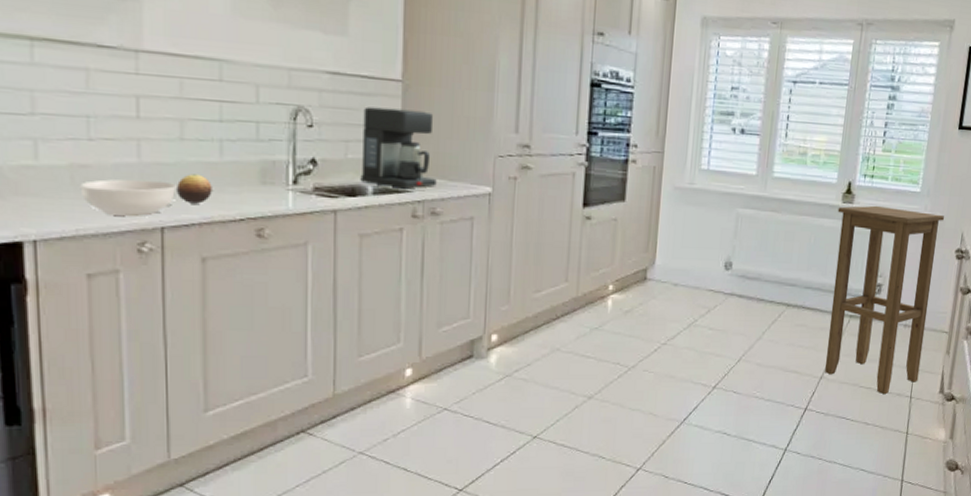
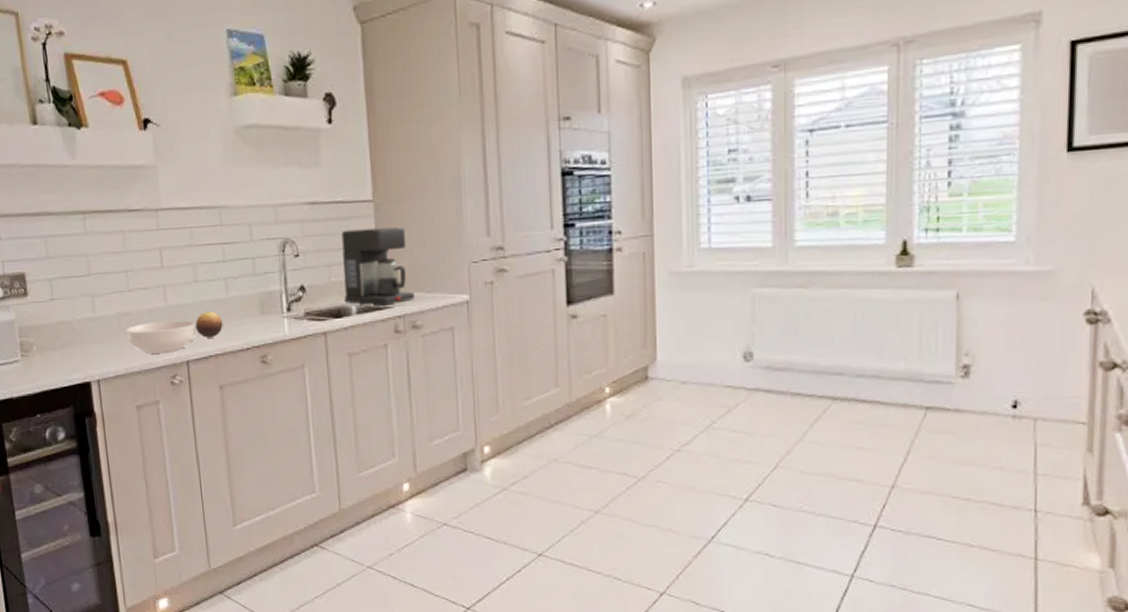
stool: present [824,205,944,395] -> none [891,265,1059,508]

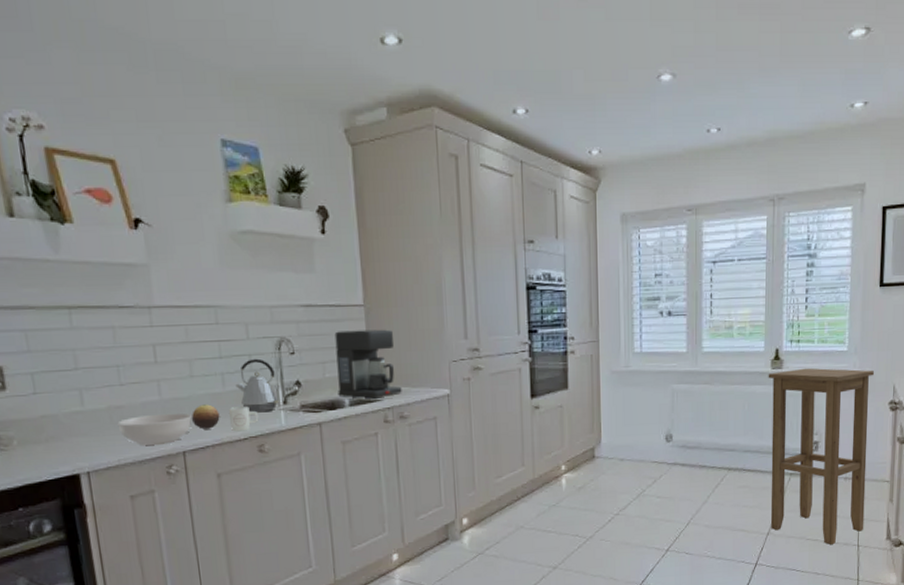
mug: none [232,314,262,341] -> present [229,406,259,432]
kettle: none [239,262,284,321] -> present [235,358,280,413]
stool: none [891,265,1059,508] -> present [768,368,874,545]

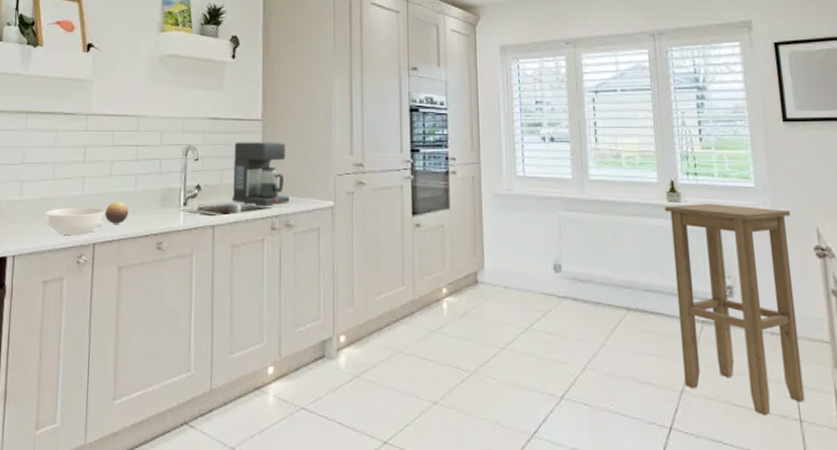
mug: present [229,406,259,432] -> none [136,205,161,229]
kettle: present [235,358,280,413] -> none [145,163,181,212]

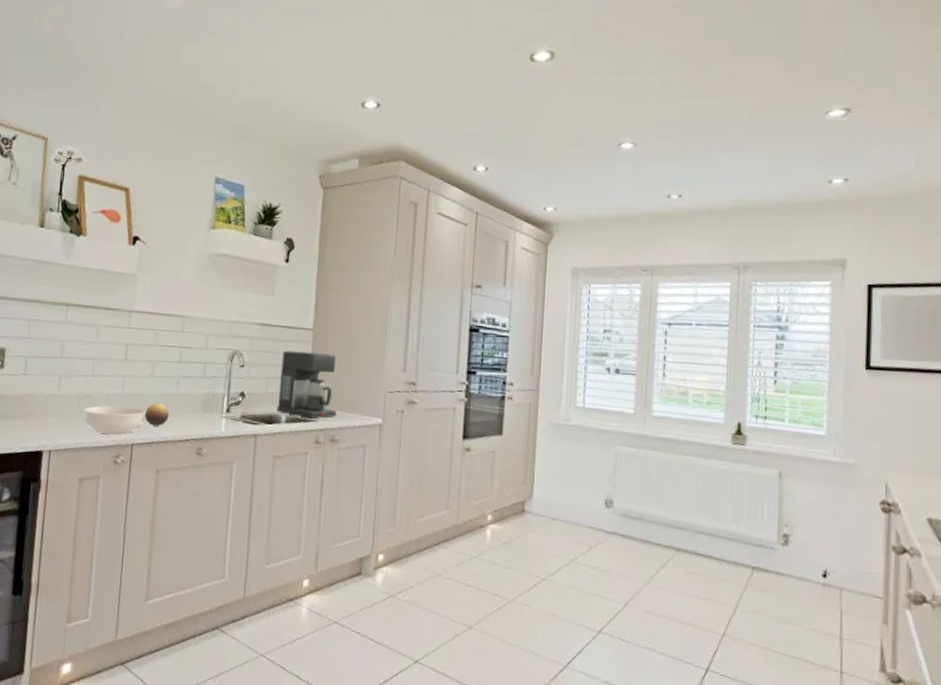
stool: present [664,203,805,416] -> none [726,448,860,665]

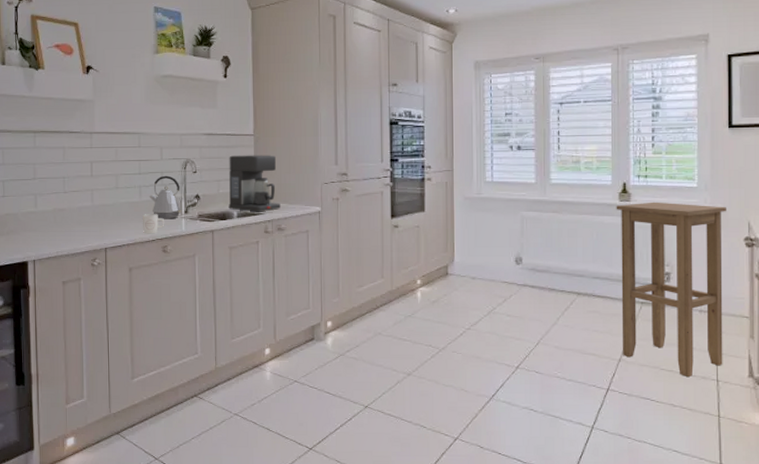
bowl: present [83,405,146,436] -> none [59,216,114,242]
fruit: present [145,403,169,427] -> none [114,211,135,231]
mug: none [176,409,203,433] -> present [142,214,165,234]
kettle: none [188,367,224,418] -> present [149,175,183,219]
stool: none [726,448,860,665] -> present [616,201,726,378]

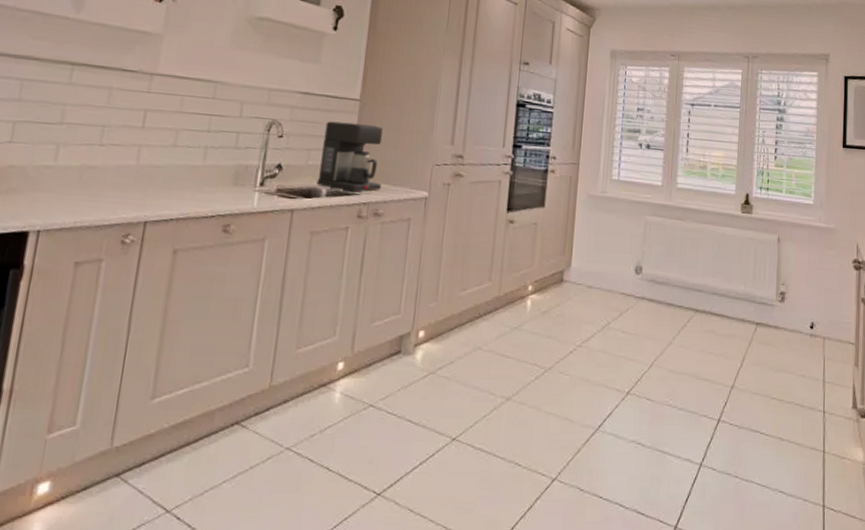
mug: present [142,214,165,234] -> none [200,182,233,209]
kettle: present [149,175,183,219] -> none [216,136,259,192]
stool: present [616,201,726,378] -> none [735,216,838,408]

